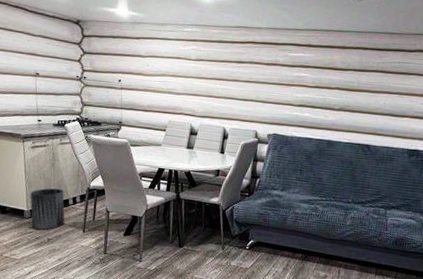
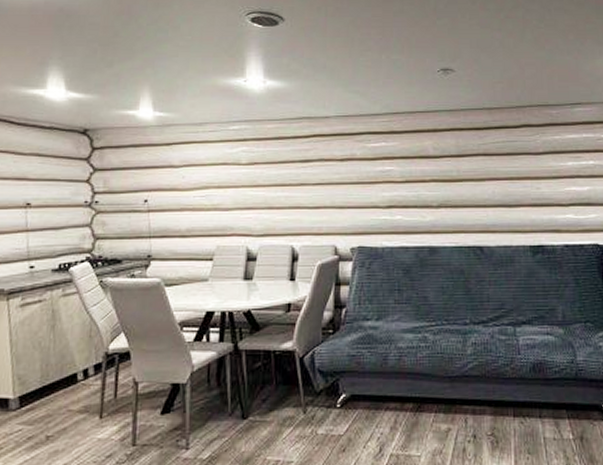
trash can: present [30,188,65,230] -> none [18,360,72,424]

